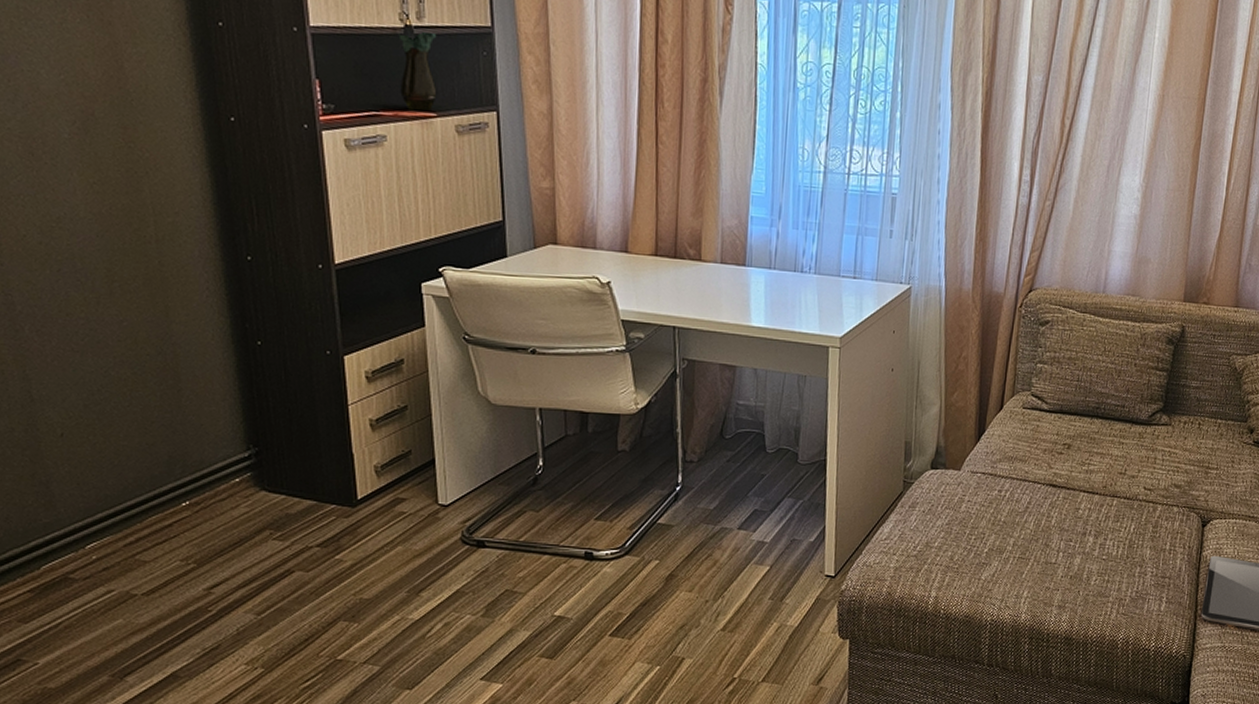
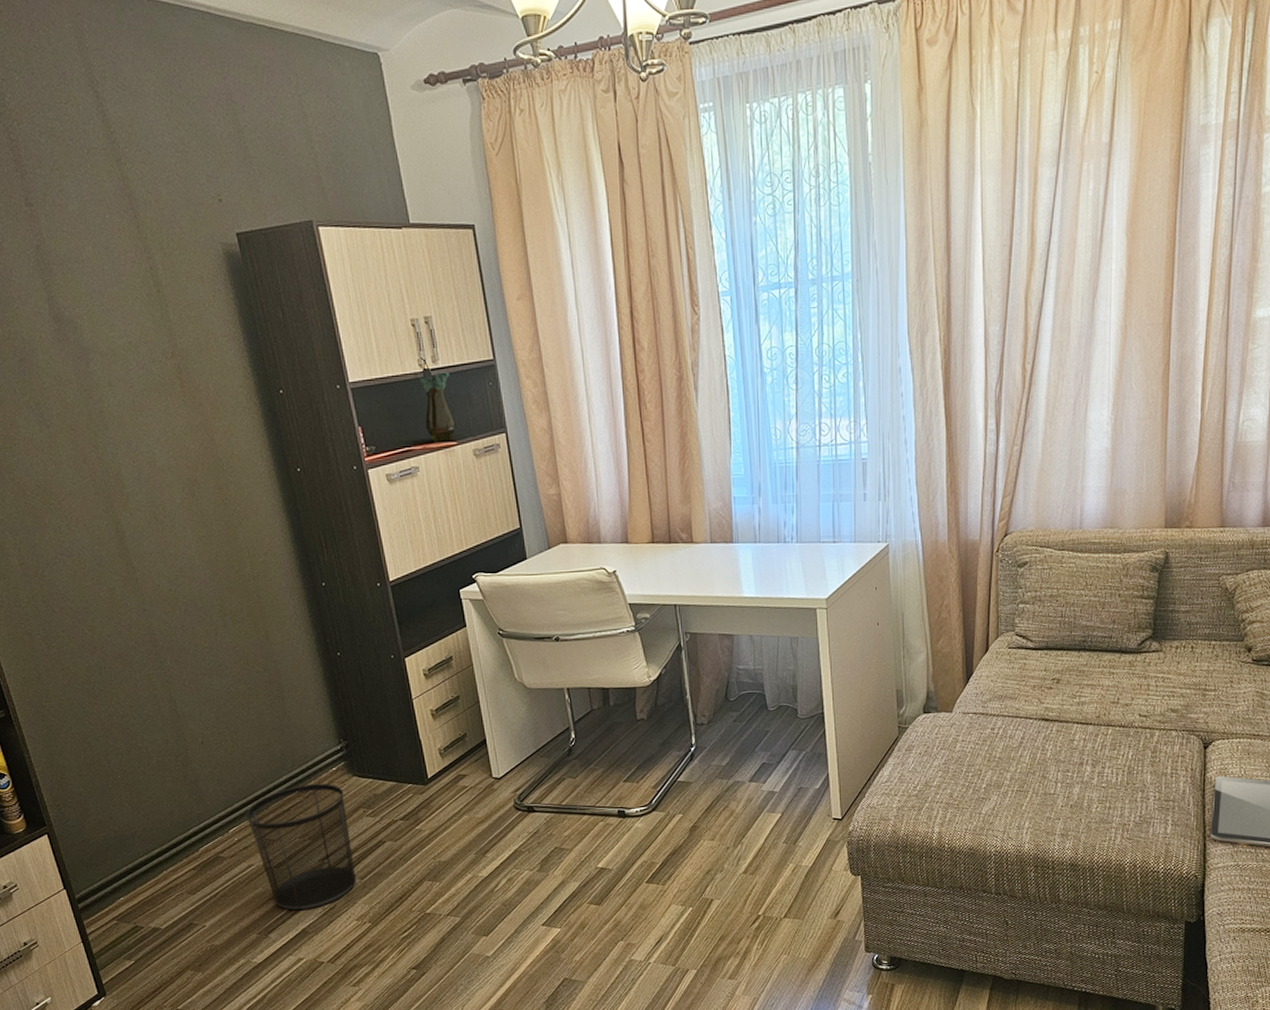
waste bin: none [112,496,252,650] -> present [246,784,357,911]

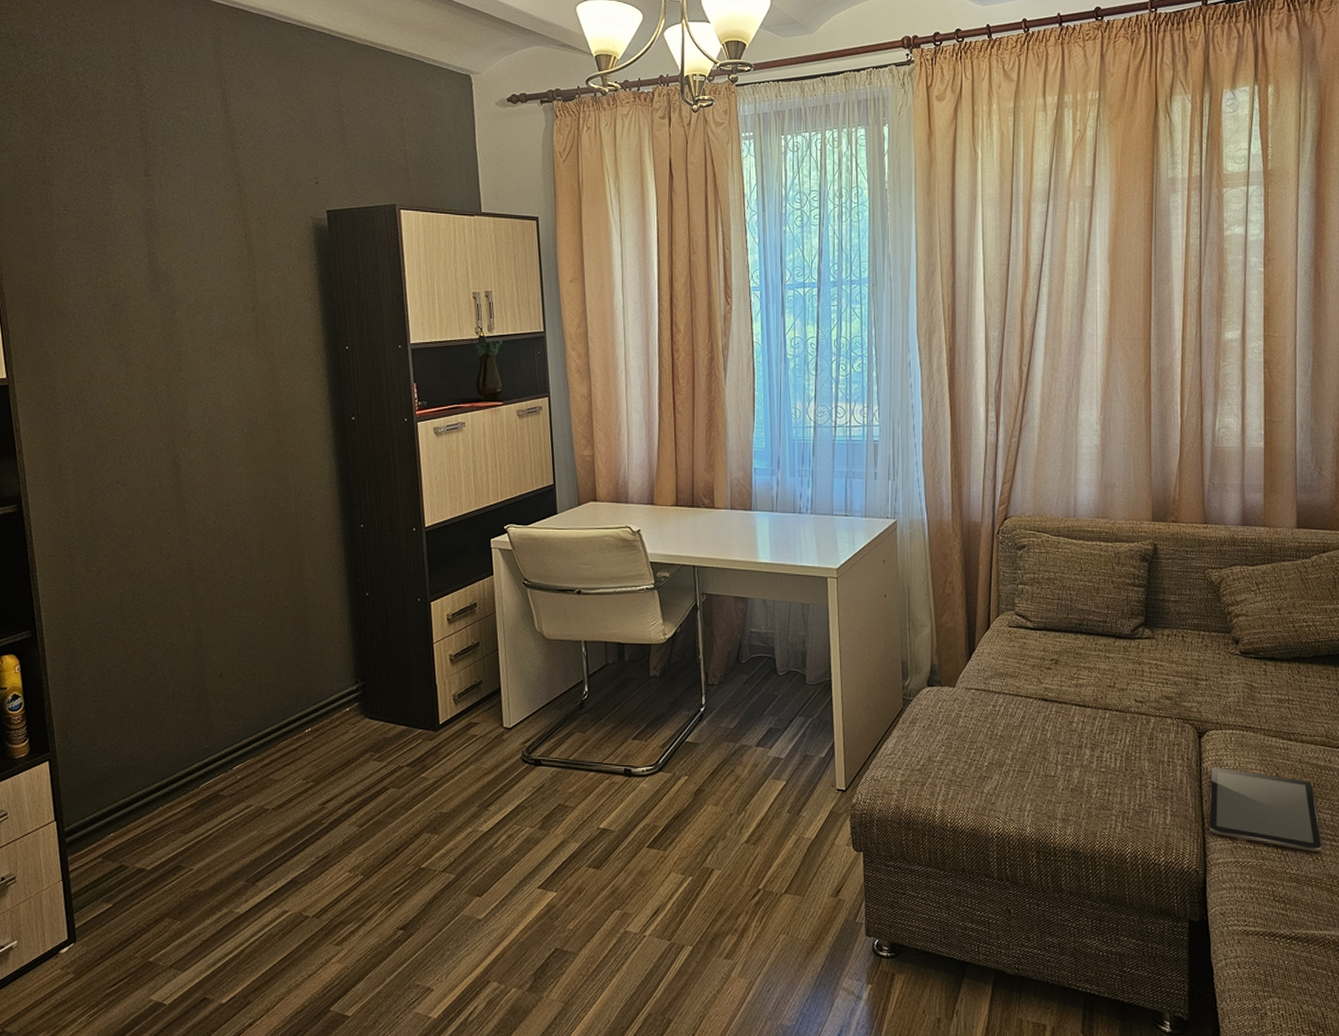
waste bin: present [246,784,357,911] -> none [253,724,355,858]

